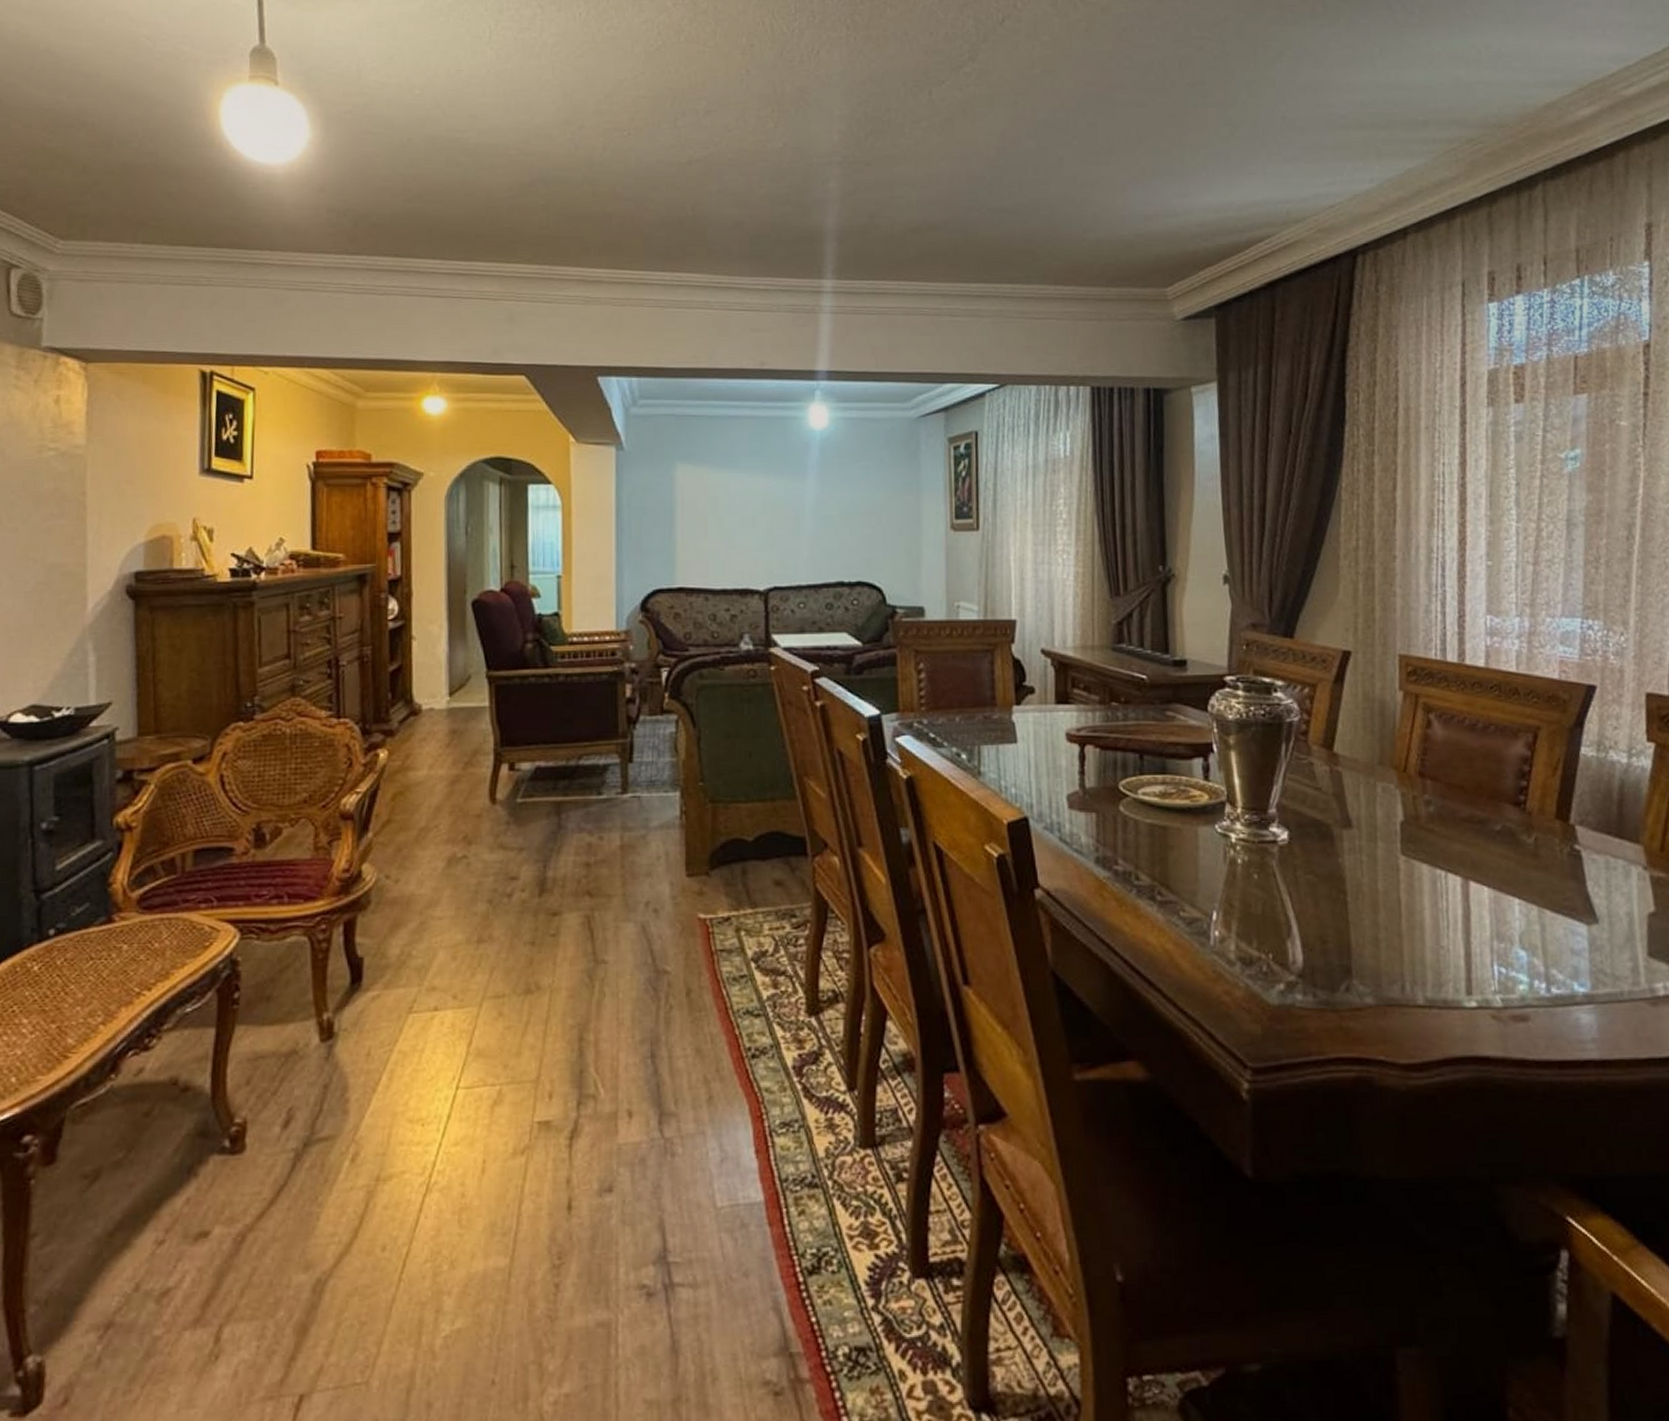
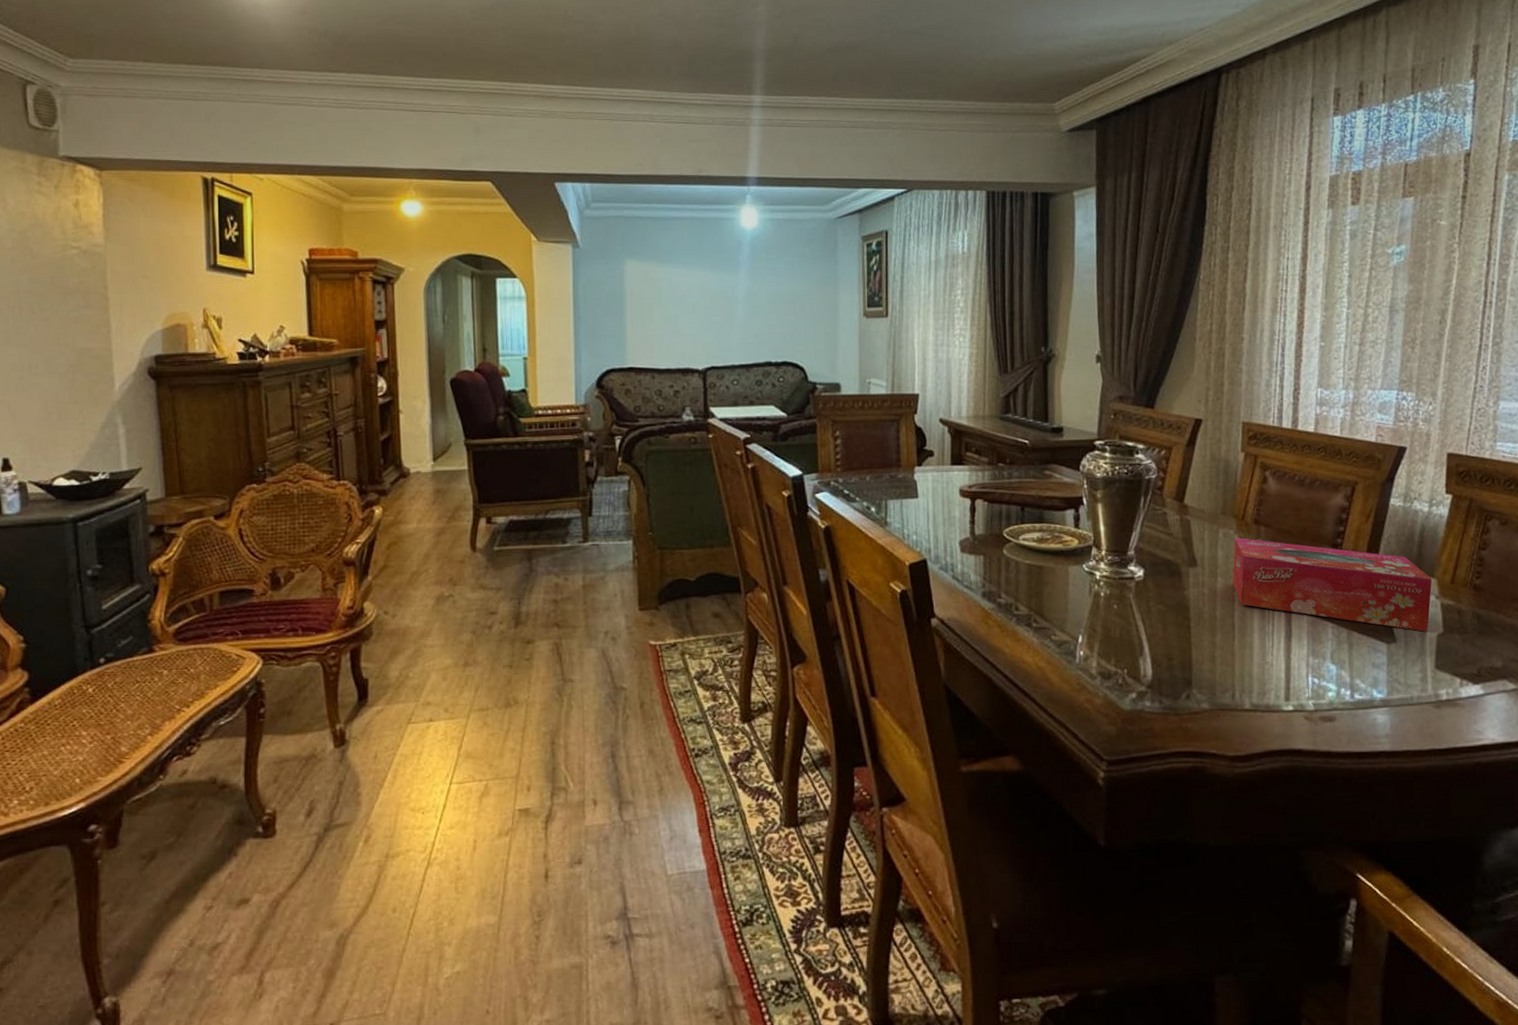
tissue box: none [1395,794,1638,910] -> present [1232,538,1433,632]

